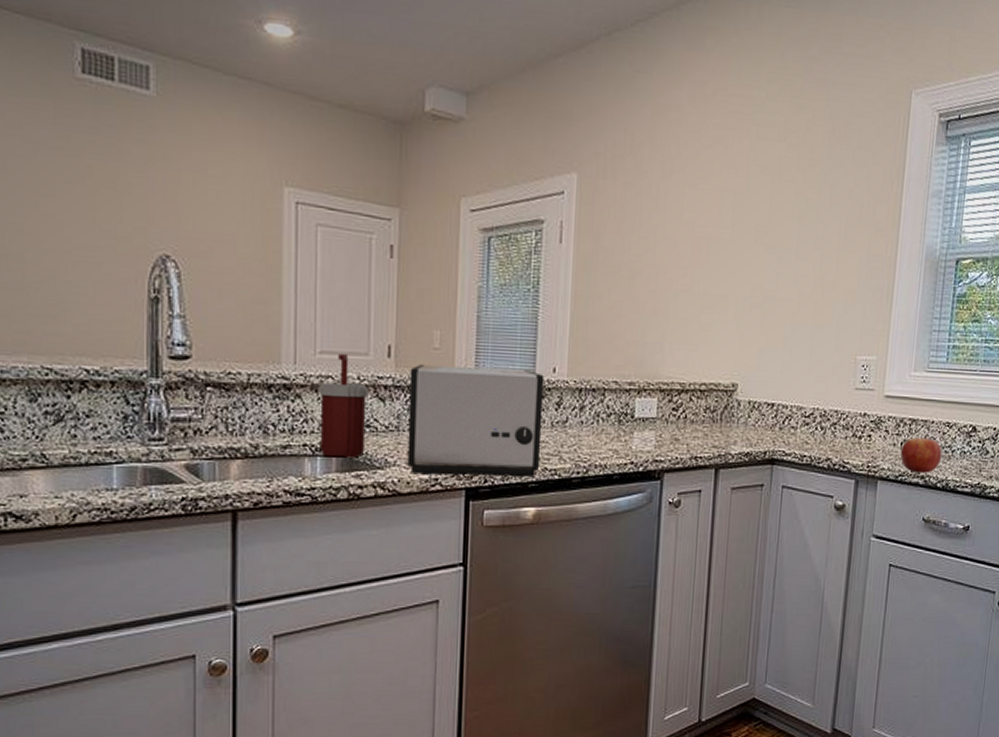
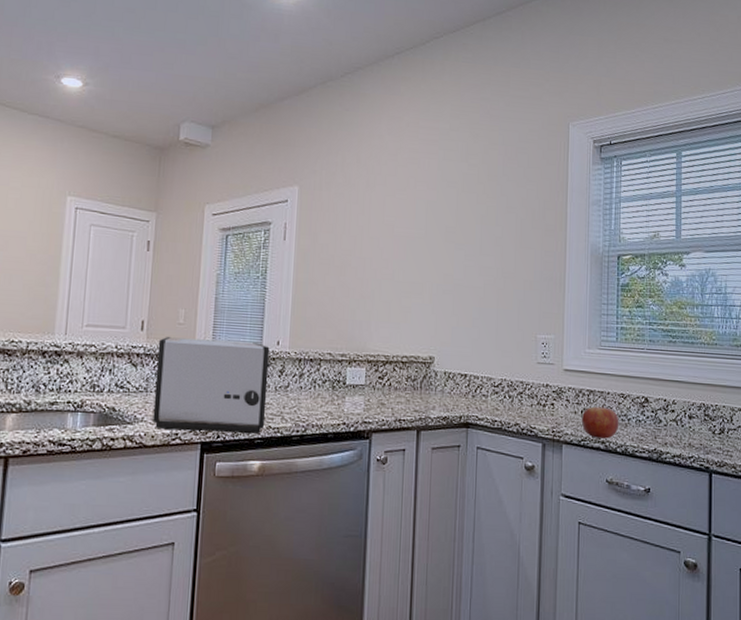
soap dispenser: present [319,354,369,458] -> none [81,327,124,414]

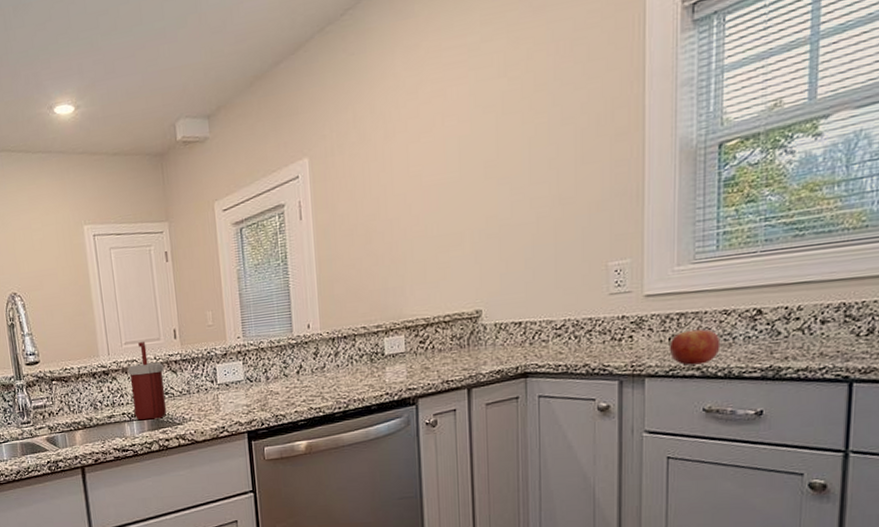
soap dispenser: none [81,327,124,414] -> present [127,342,167,421]
toaster: present [153,336,270,435] -> none [192,330,306,425]

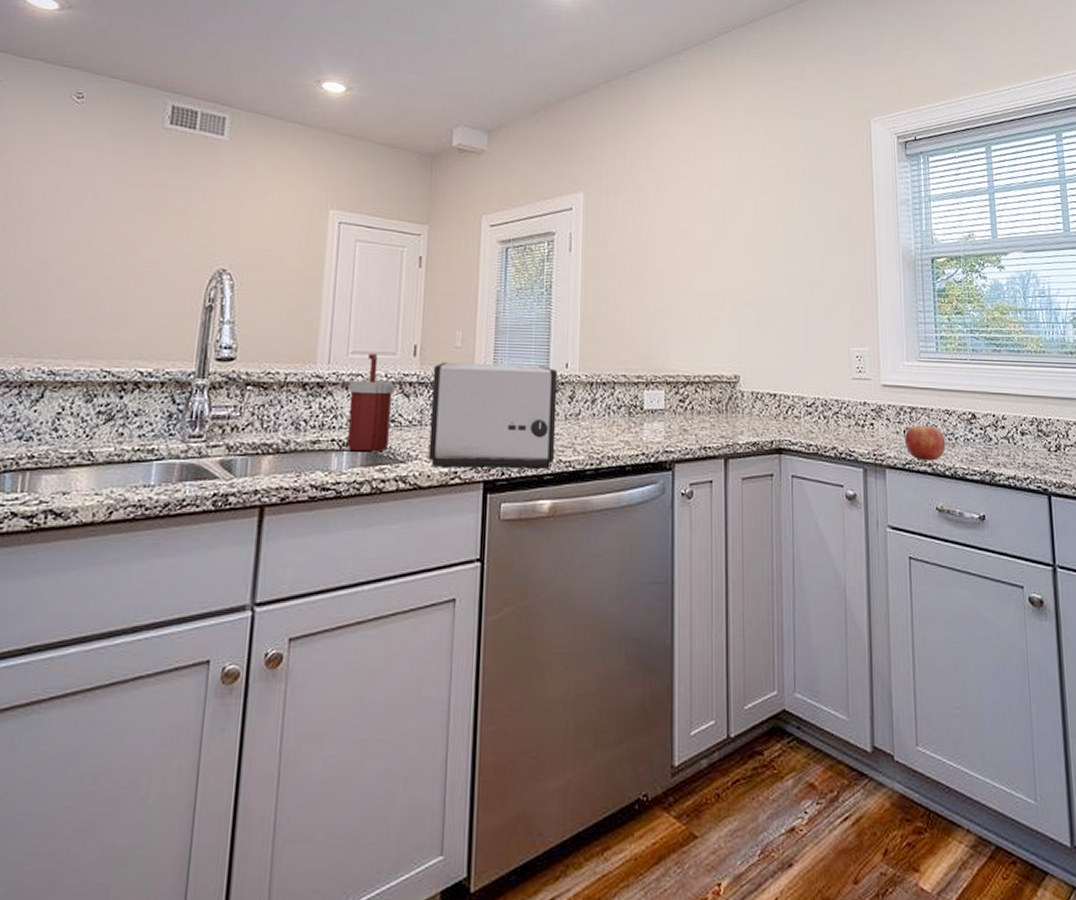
toaster: none [192,330,306,425] -> present [428,361,559,470]

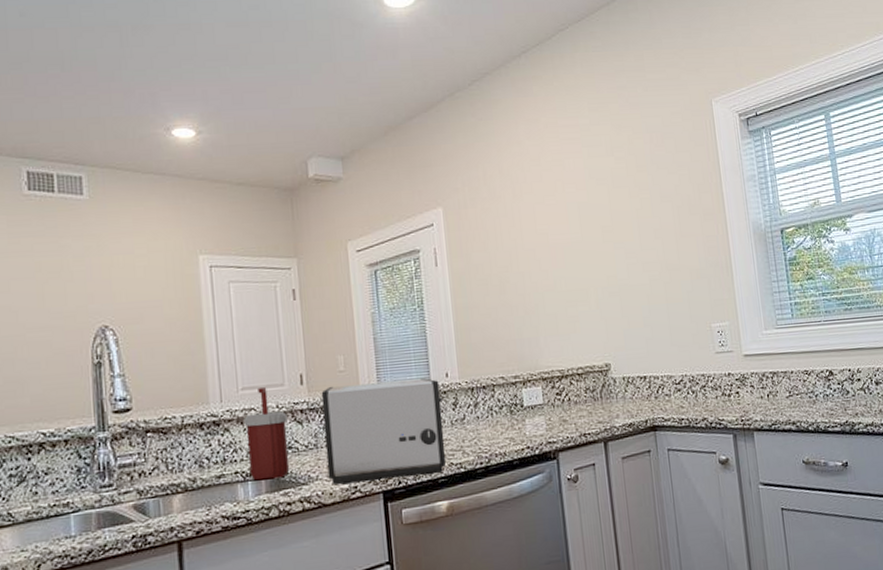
apple: present [904,422,946,461] -> none [768,384,808,420]

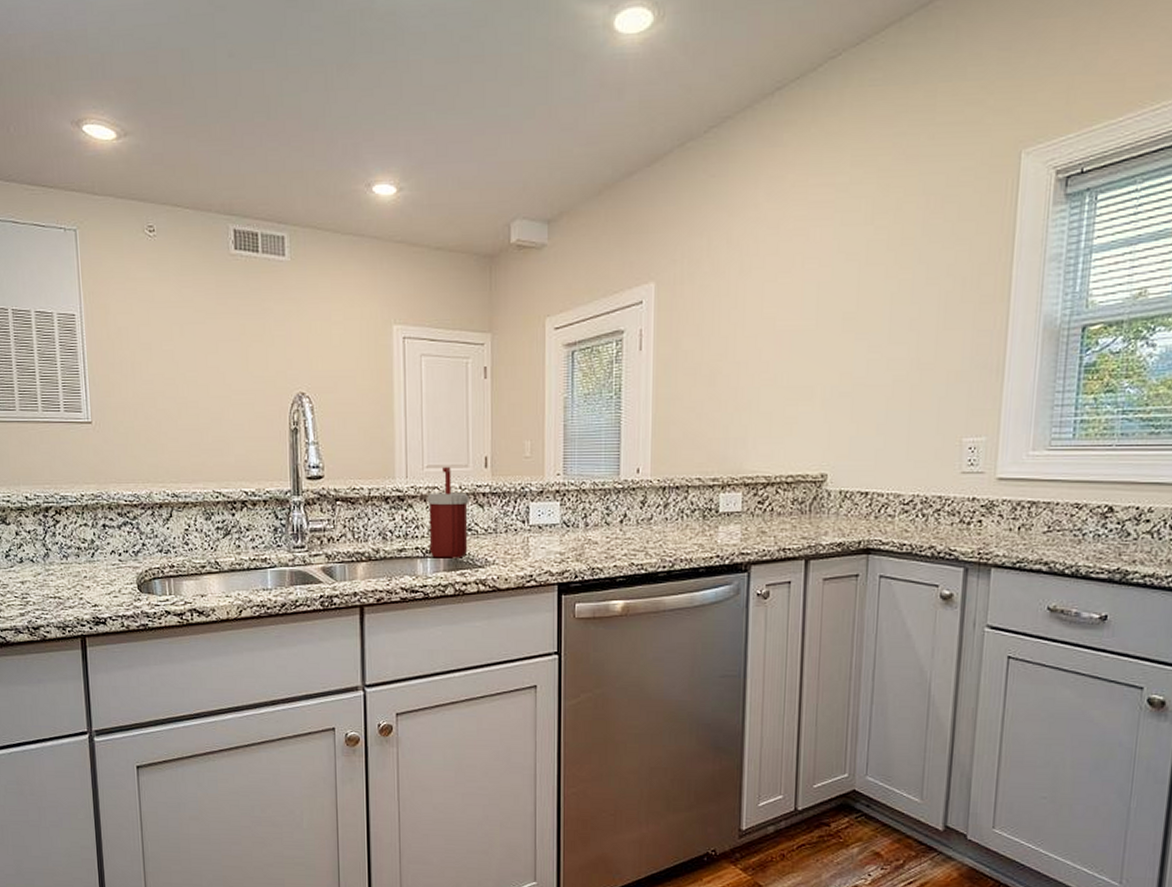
toaster: present [321,378,447,485] -> none [505,471,630,573]

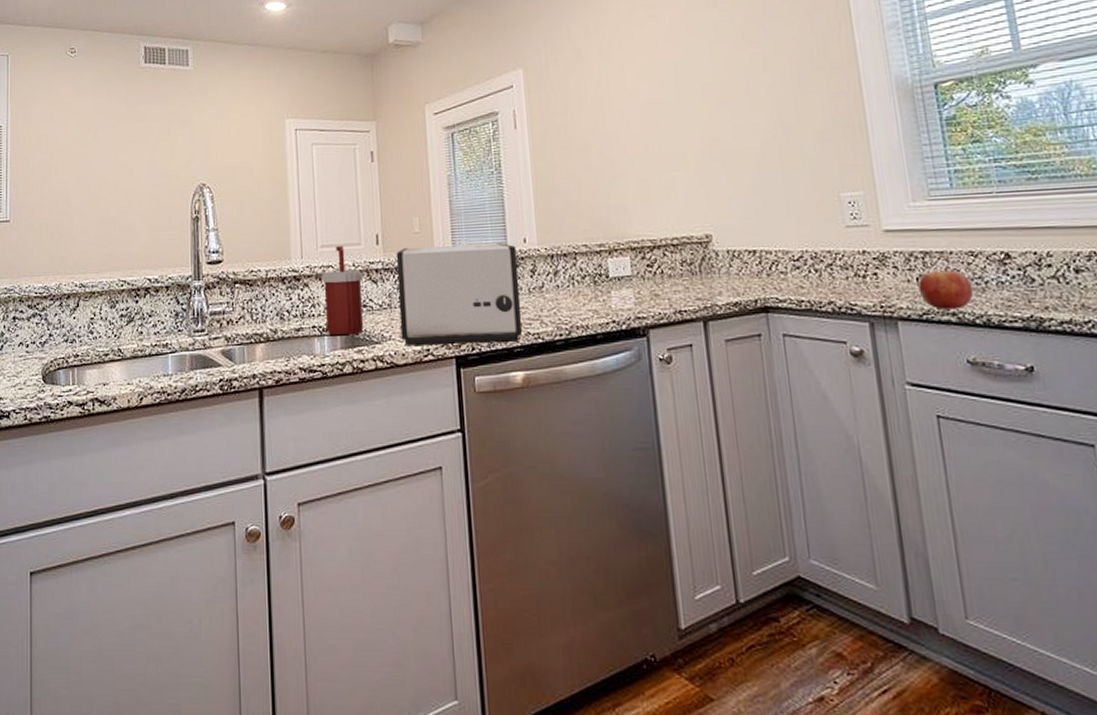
toaster: none [505,471,630,573] -> present [396,243,523,346]
apple: none [1017,518,1071,559] -> present [918,267,974,310]

